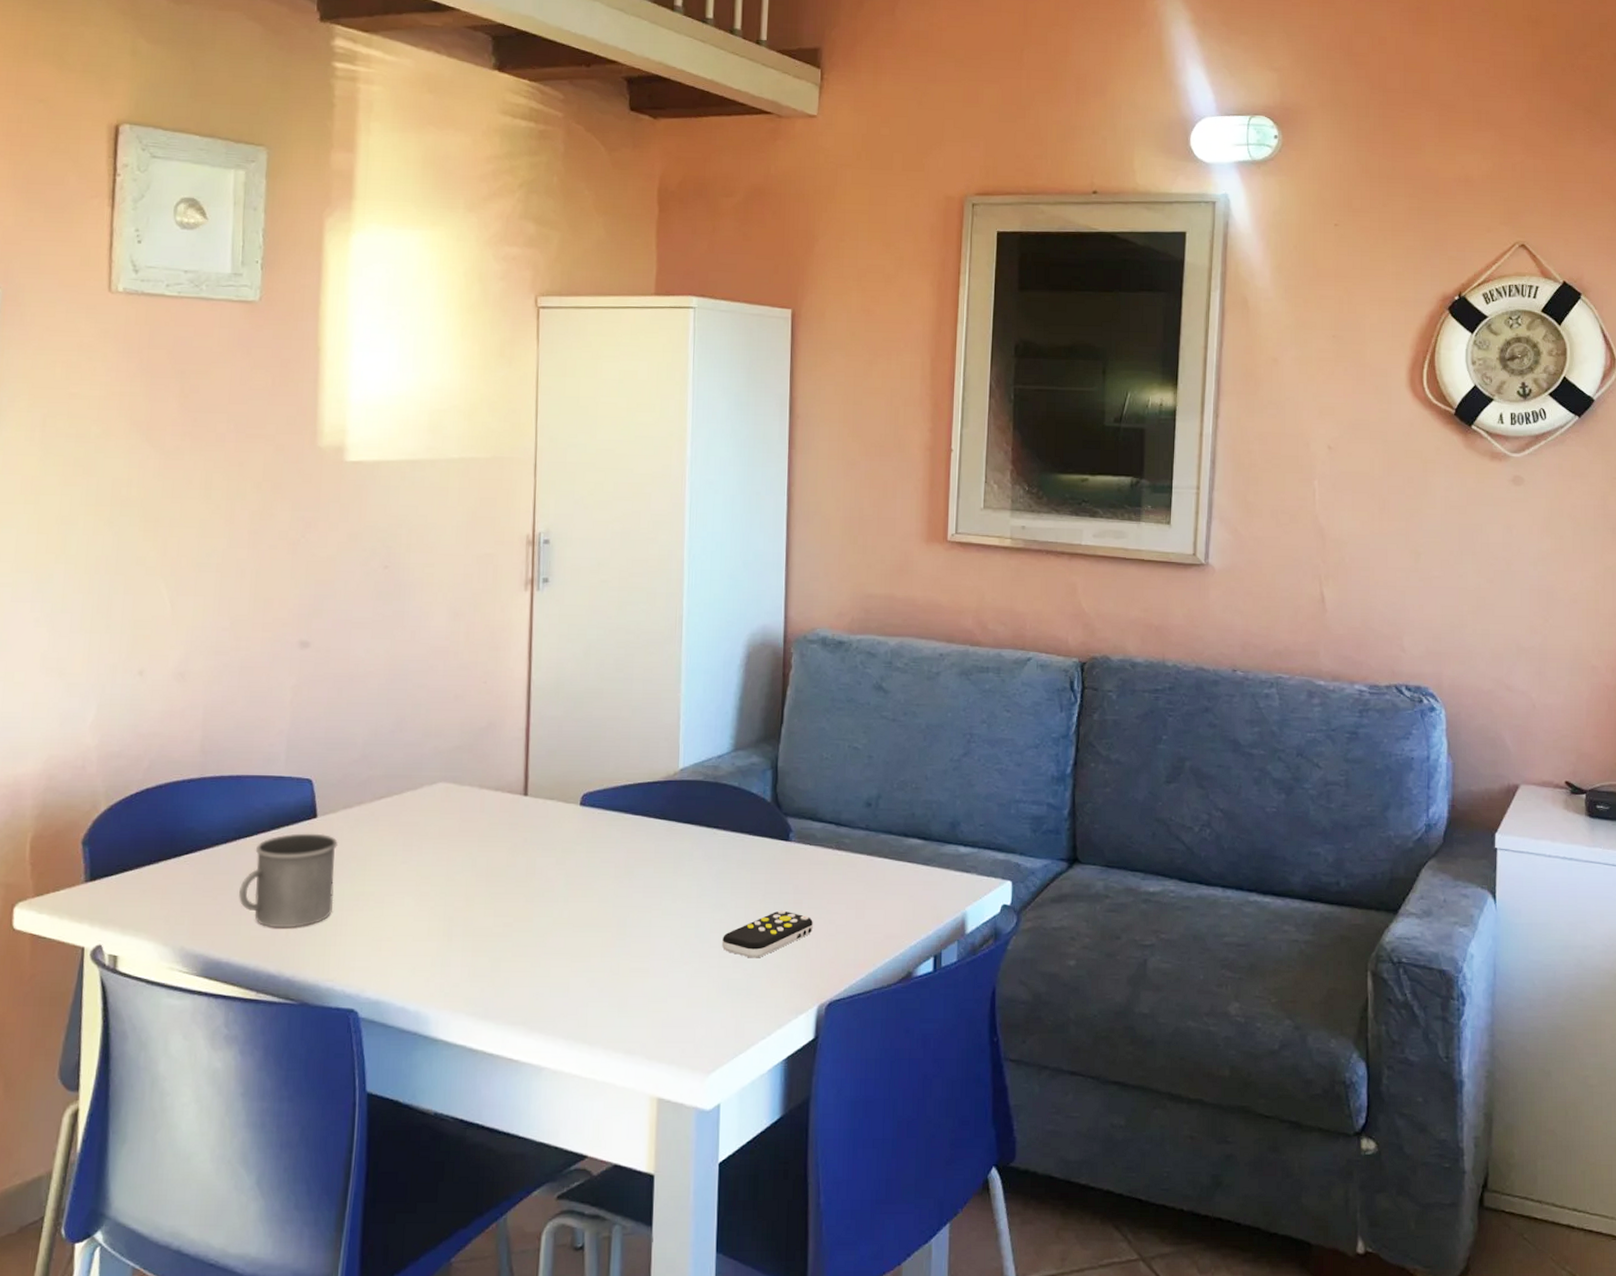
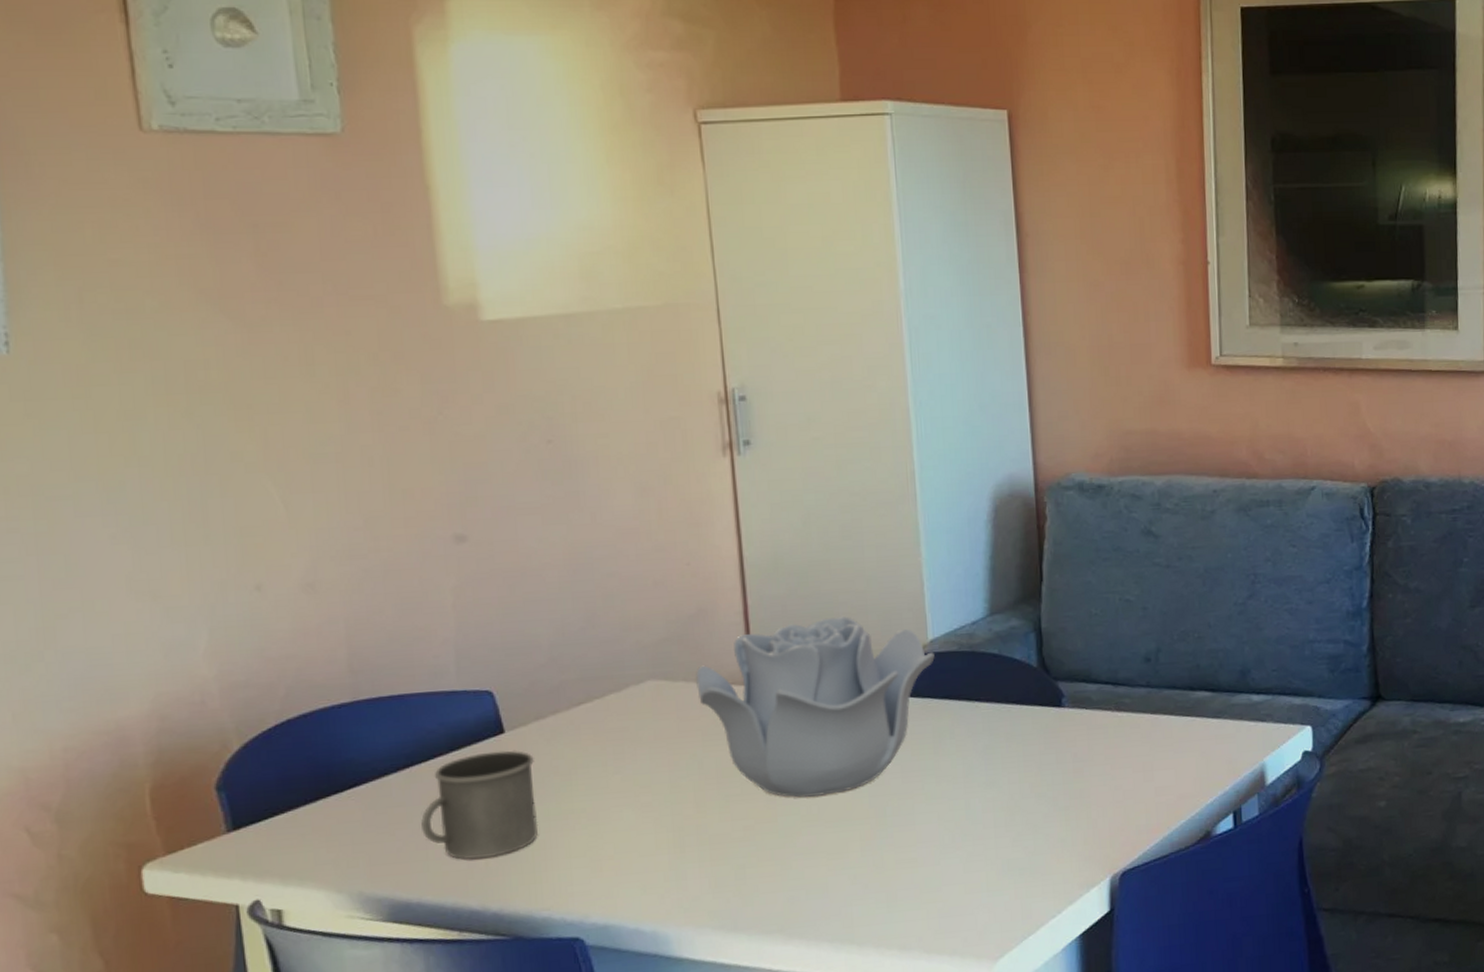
decorative bowl: none [479,740,683,903] -> present [696,616,935,798]
remote control: present [722,910,813,958] -> none [997,781,1098,835]

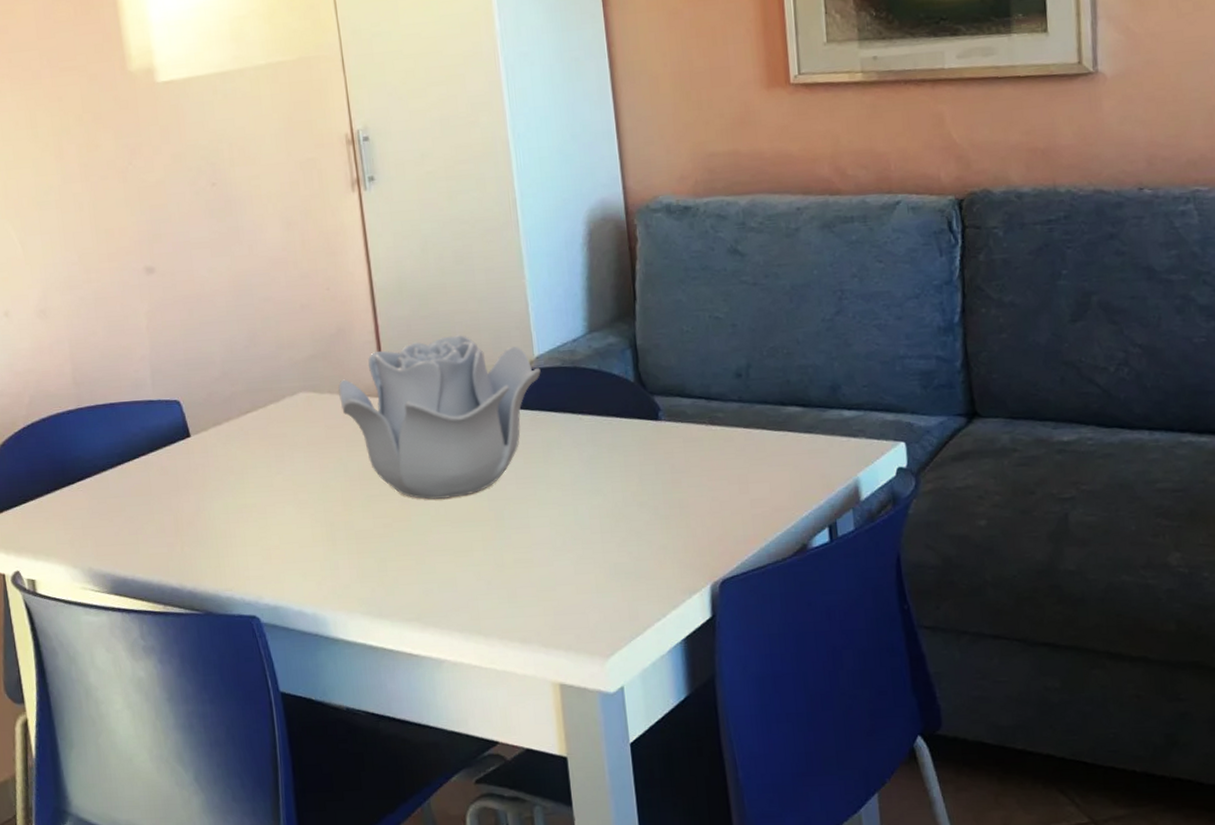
mug: present [421,749,539,859] -> none [131,451,220,544]

